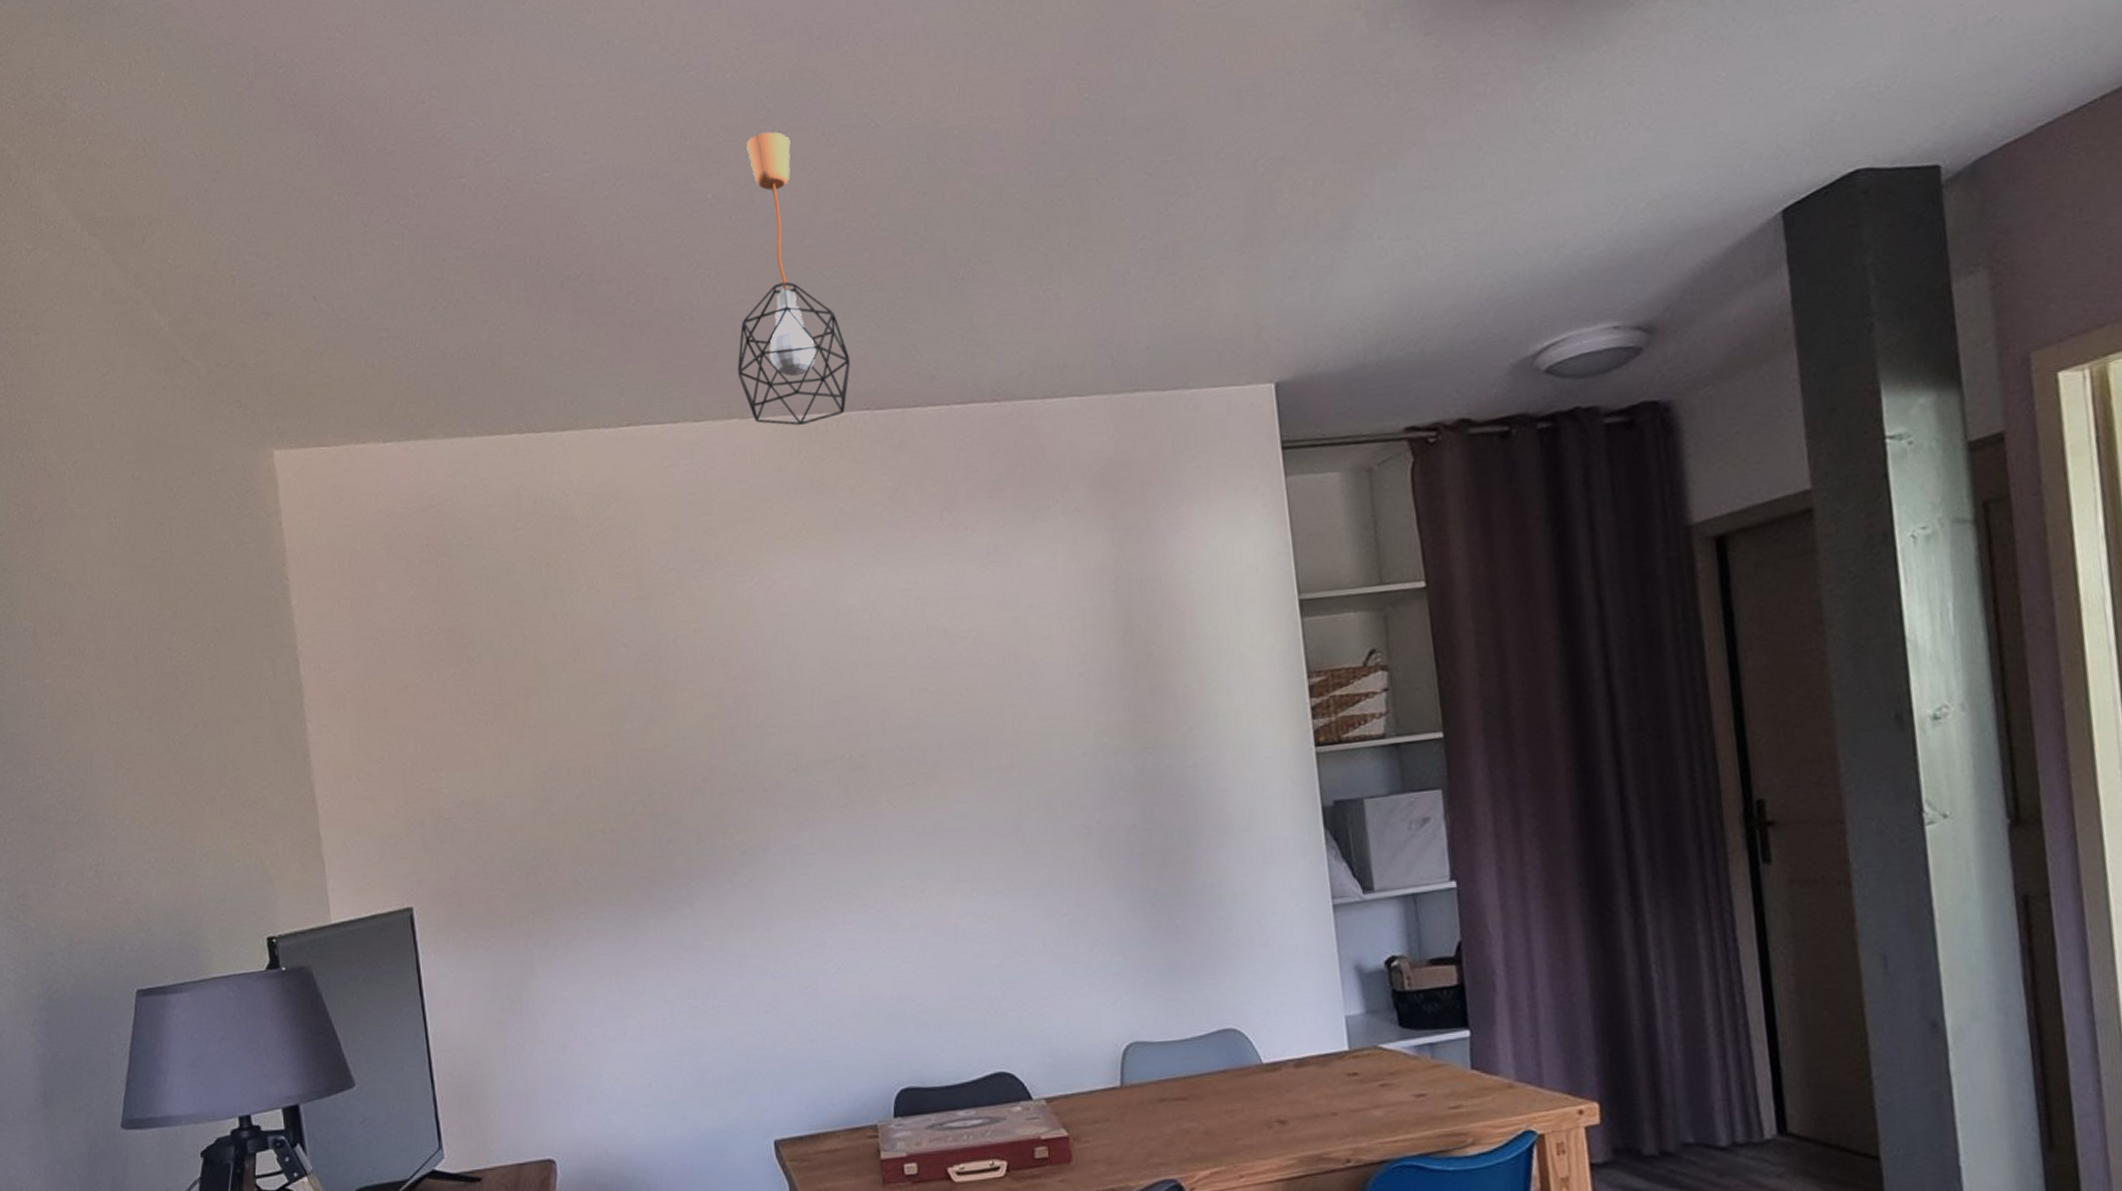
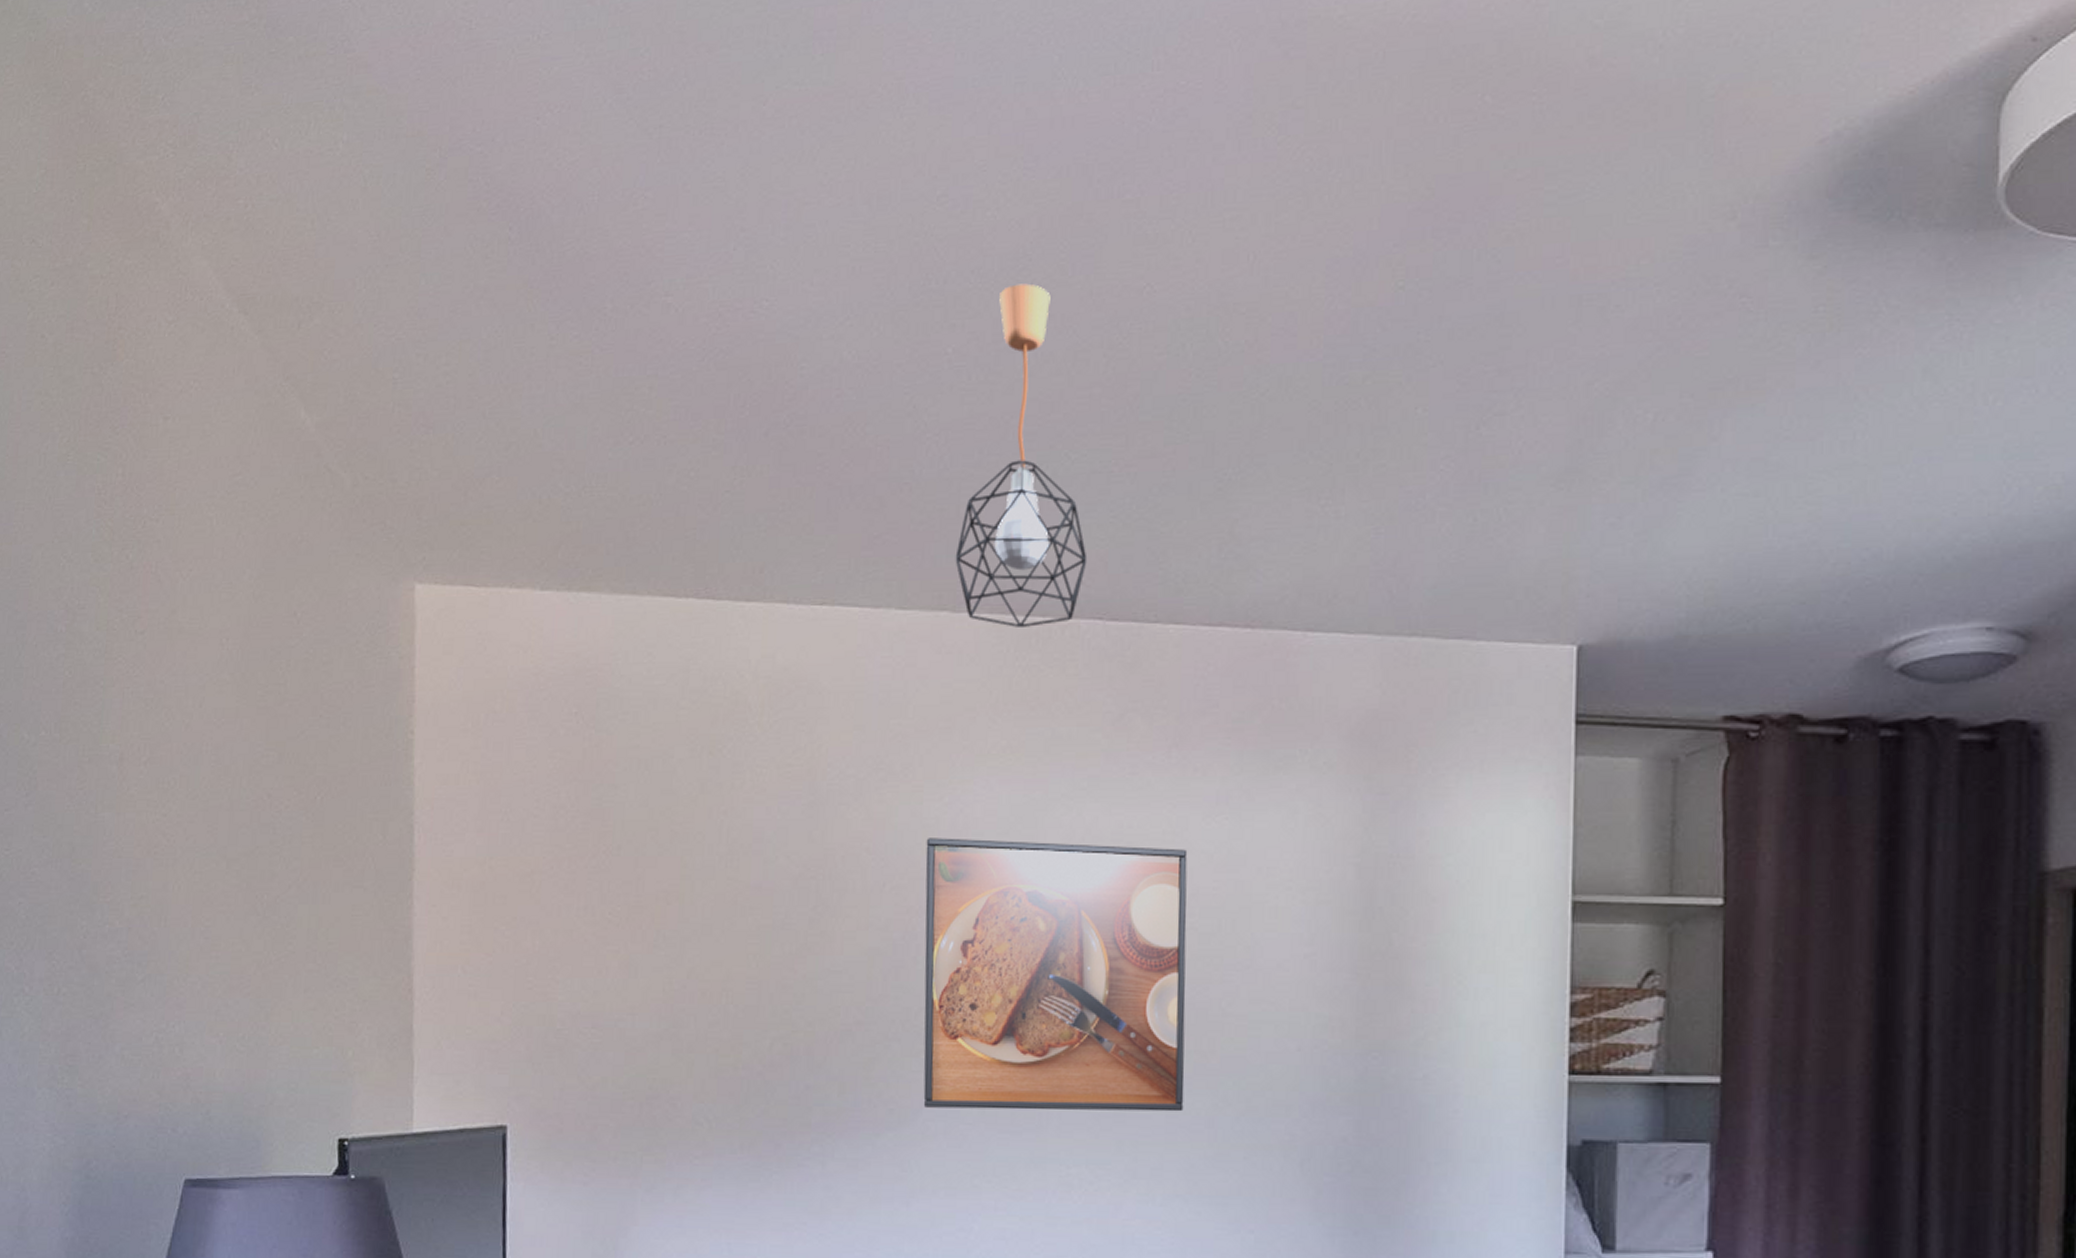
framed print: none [744,596,994,845] -> present [923,838,1188,1112]

